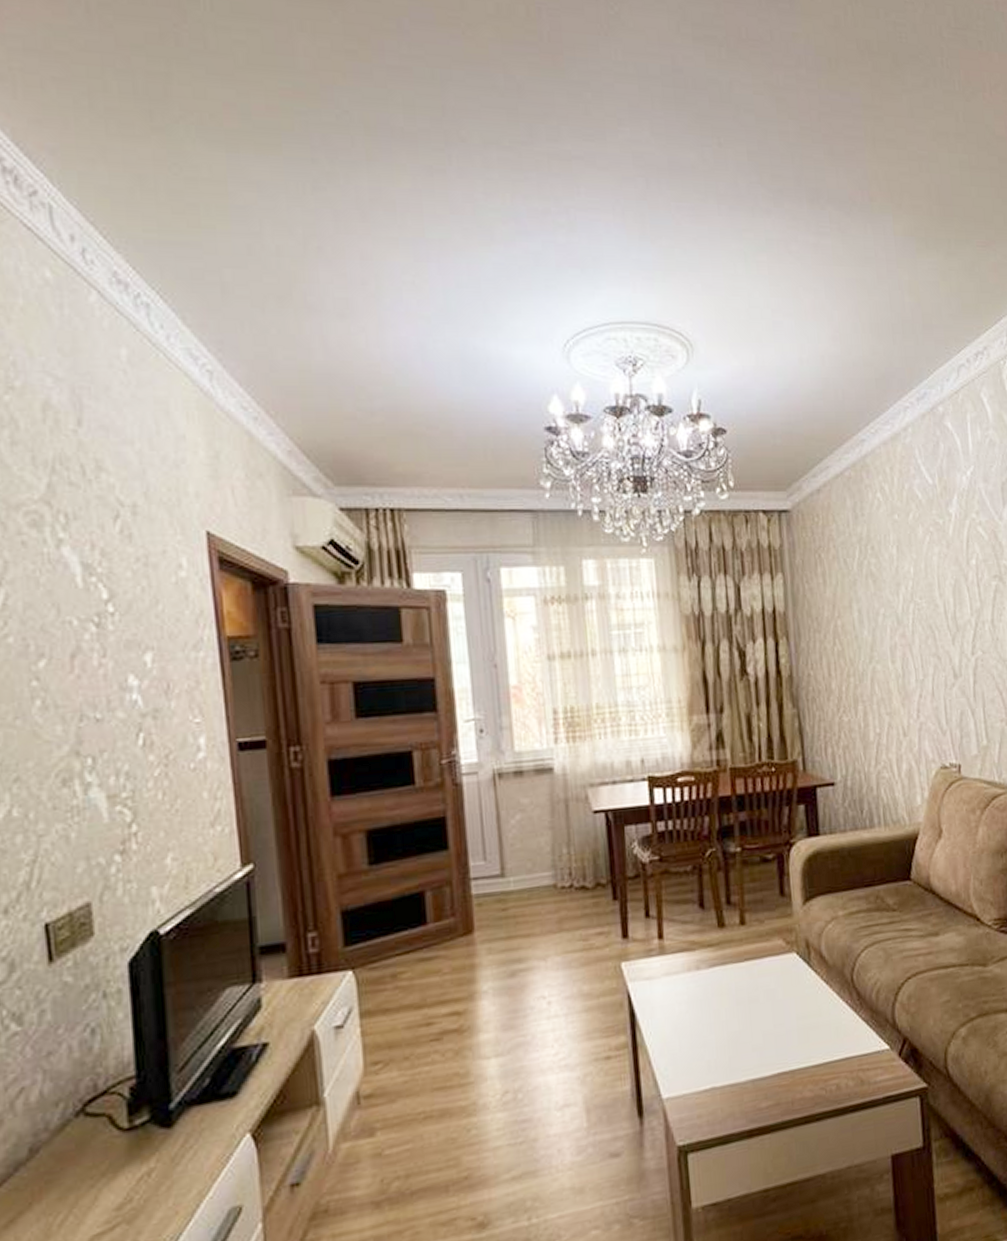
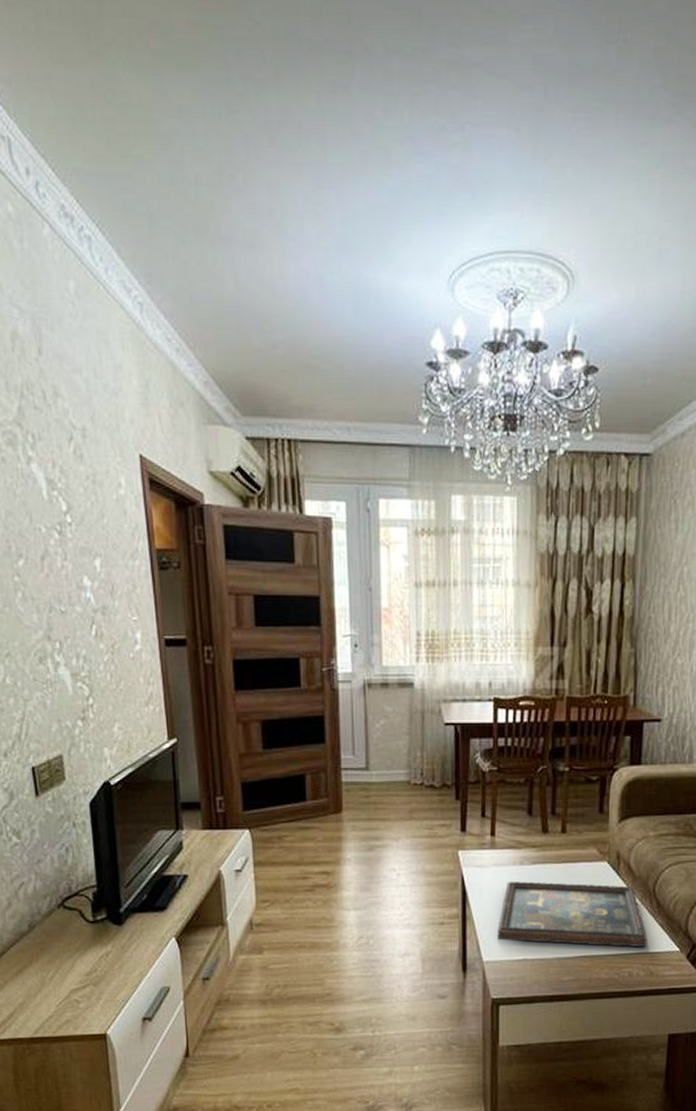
decorative tray: none [676,979,853,1069] -> present [497,881,648,947]

